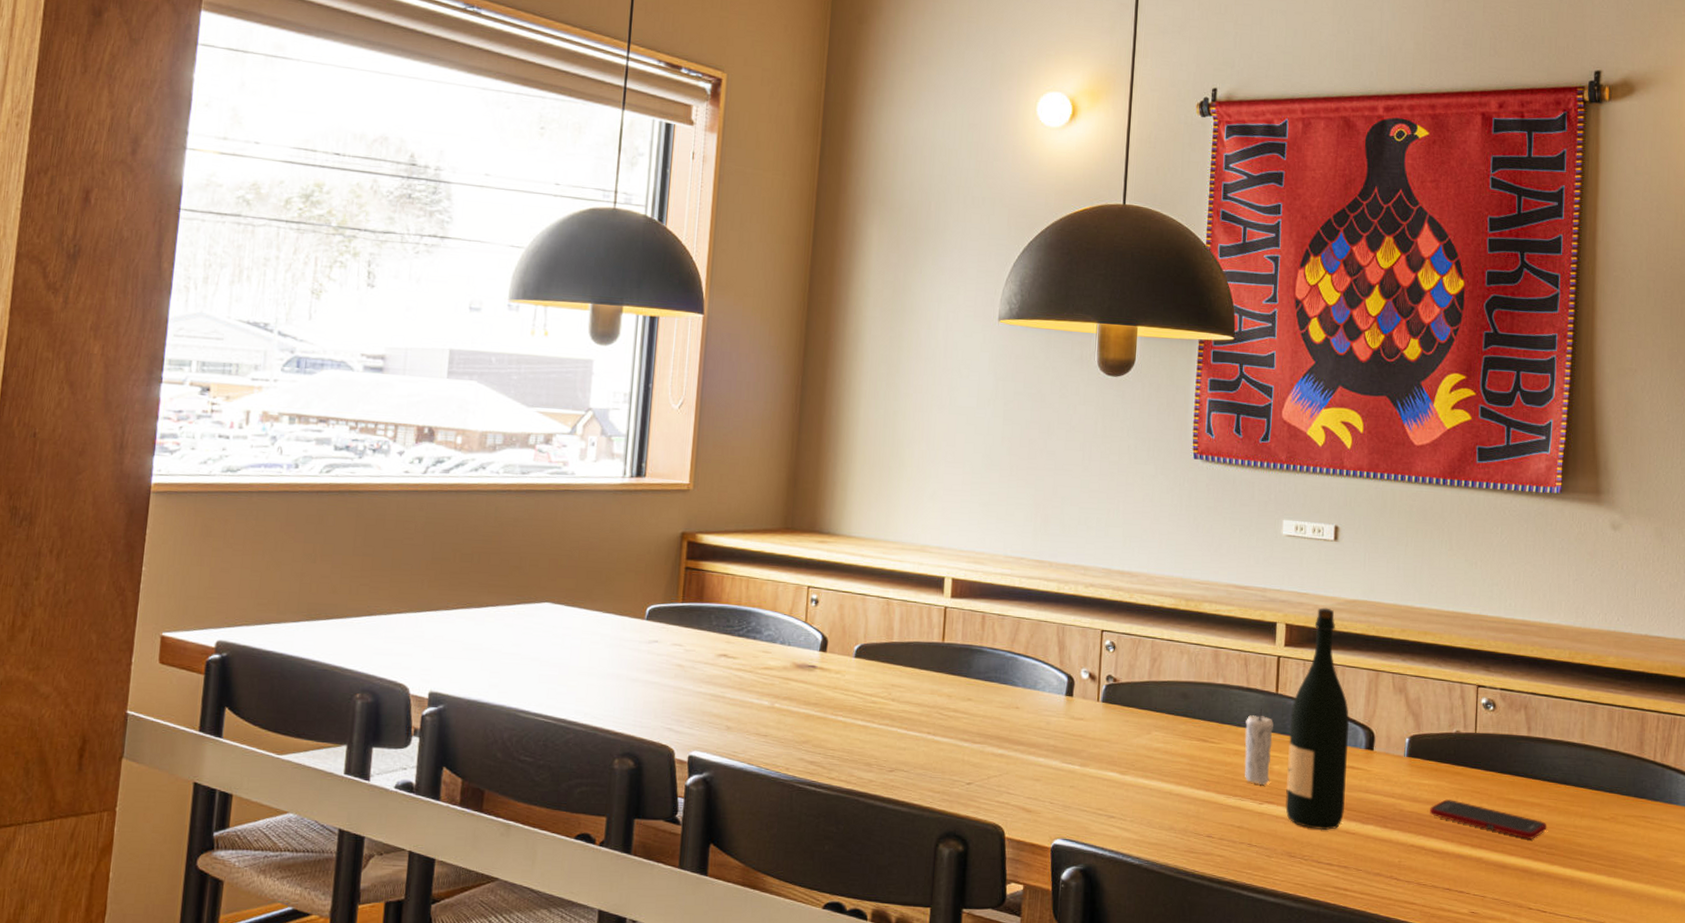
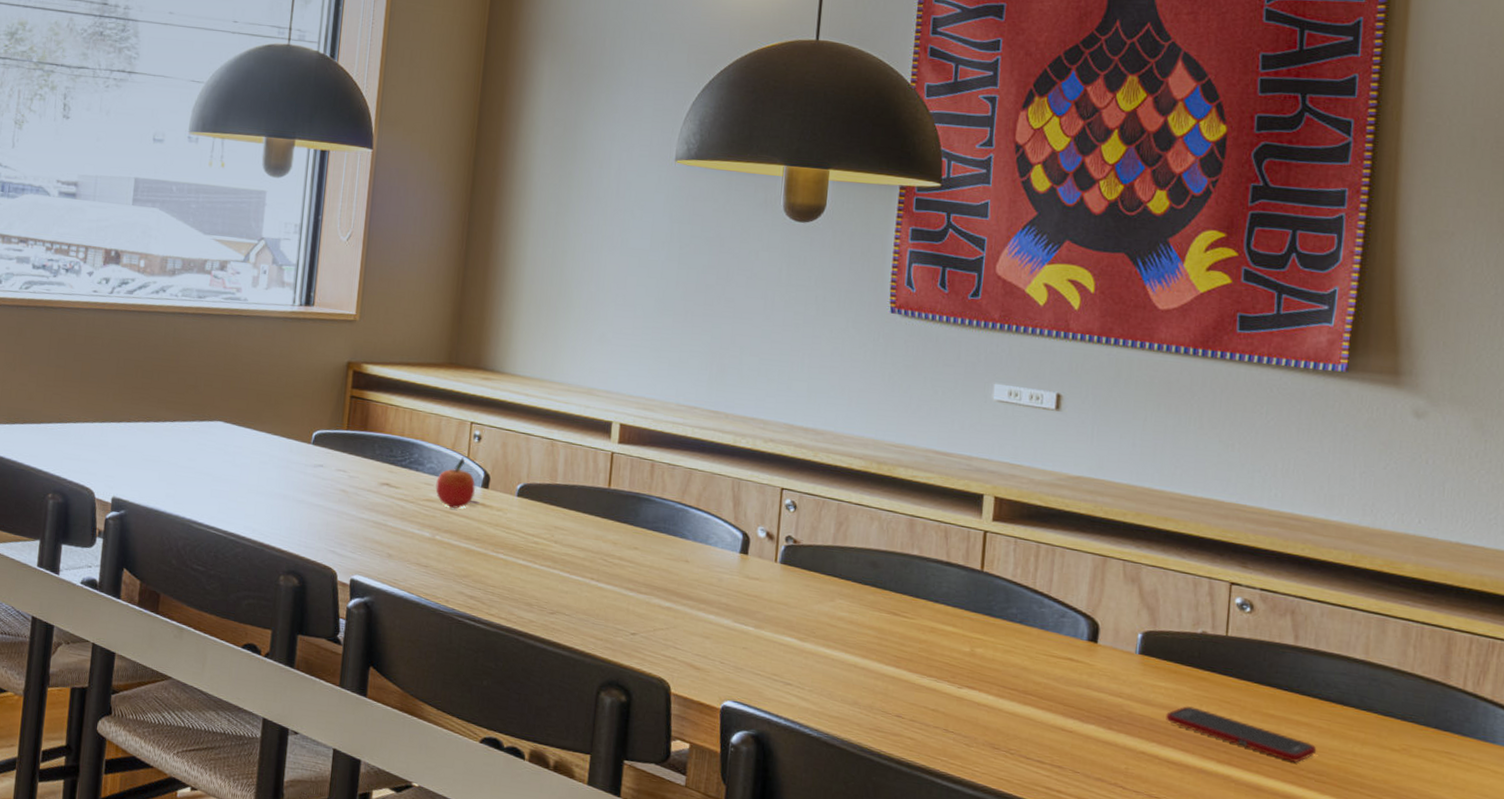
fruit: none [774,622,814,675] -> present [435,457,476,509]
candle: present [1244,709,1273,786] -> none [941,586,977,669]
wine bottle: present [1285,607,1349,830] -> none [989,482,1069,725]

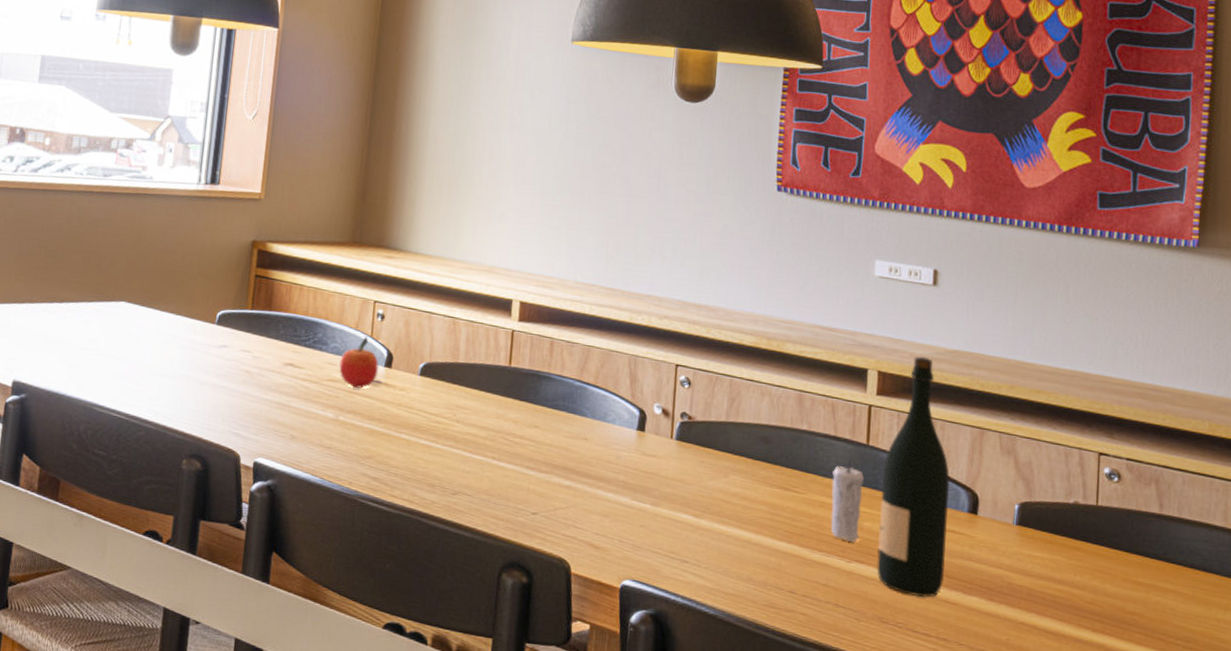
candle: none [941,586,977,669] -> present [831,460,864,543]
wine bottle: none [989,482,1069,725] -> present [877,356,950,597]
cell phone: present [1166,706,1317,762] -> none [1043,576,1184,629]

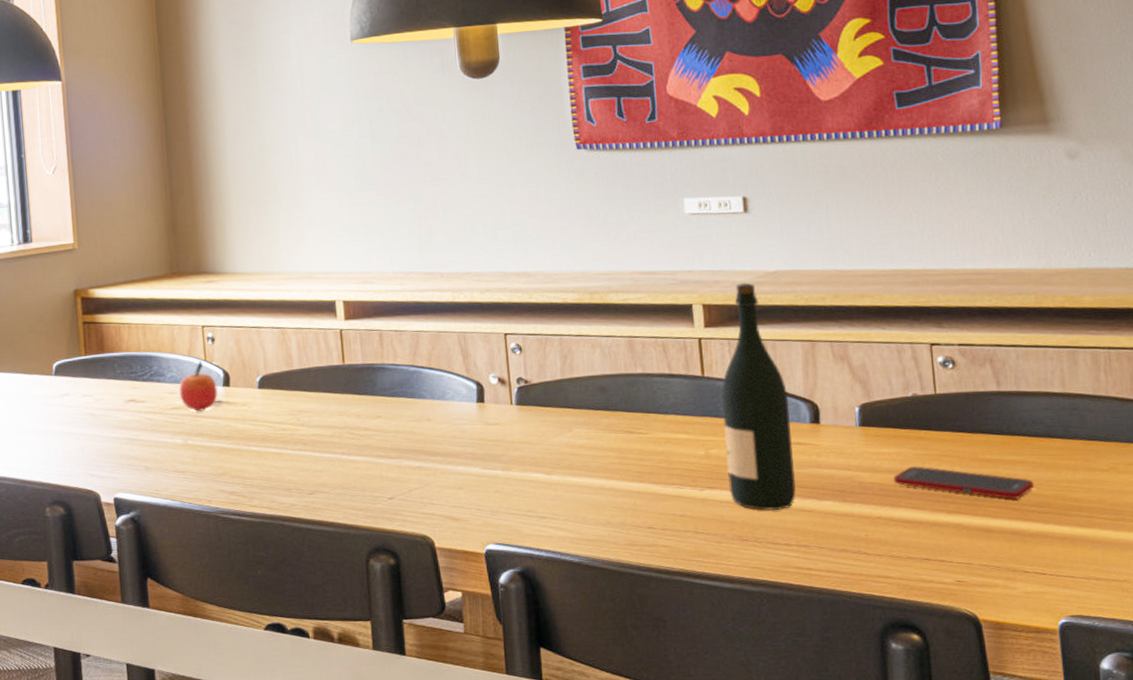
candle: present [831,460,864,543] -> none [673,394,709,472]
cell phone: none [1043,576,1184,629] -> present [893,466,1035,499]

